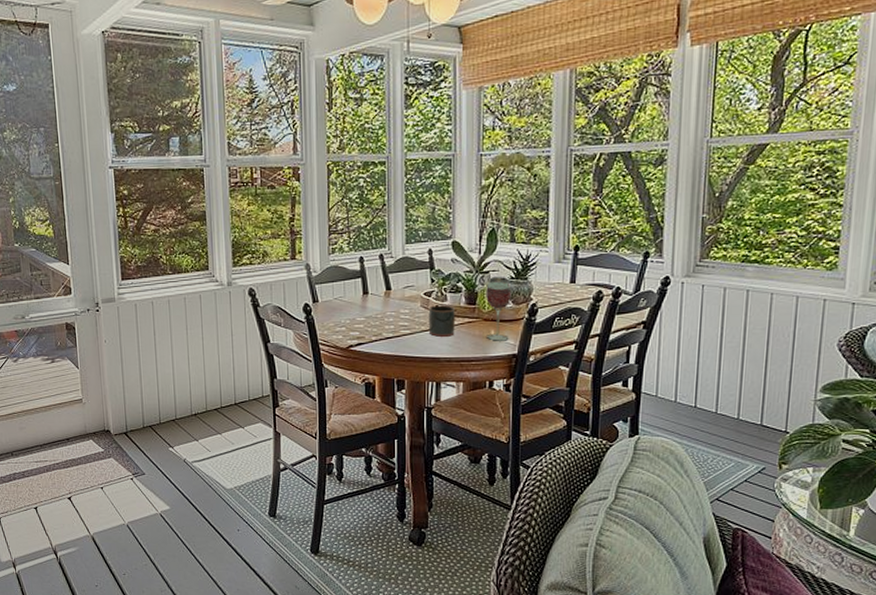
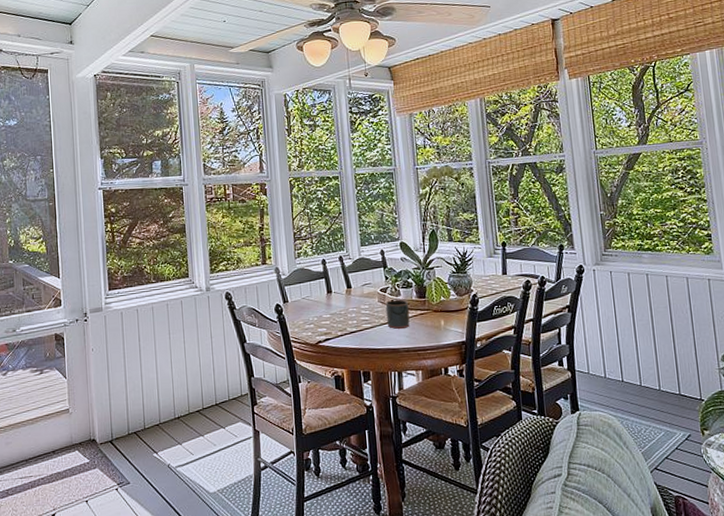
wineglass: present [486,277,512,341] -> none [432,272,456,330]

